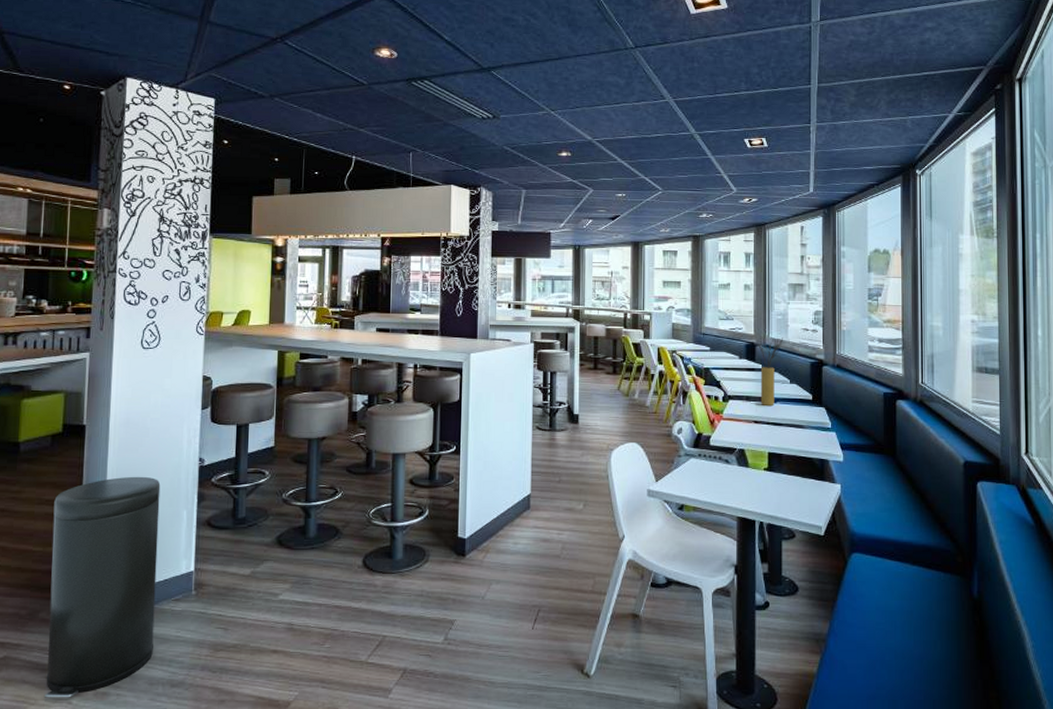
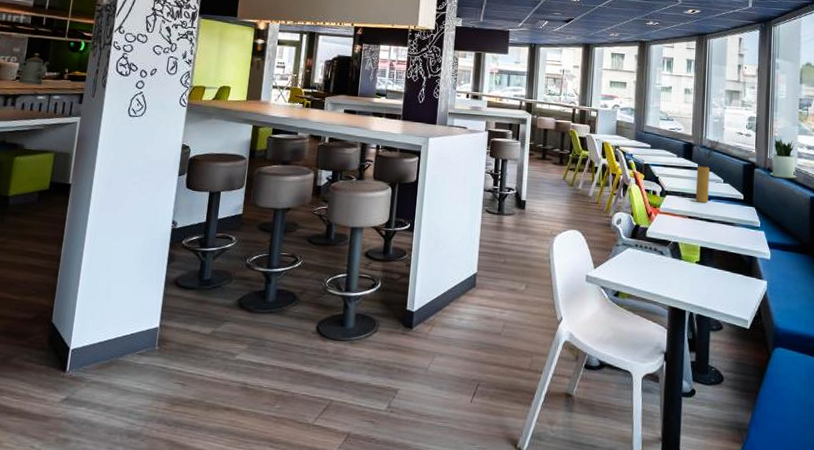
coffee pot: none [16,286,50,320] -> present [17,53,50,85]
pedal bin: present [44,476,161,699] -> none [8,234,135,443]
planter: none [839,333,869,376] -> present [769,139,798,180]

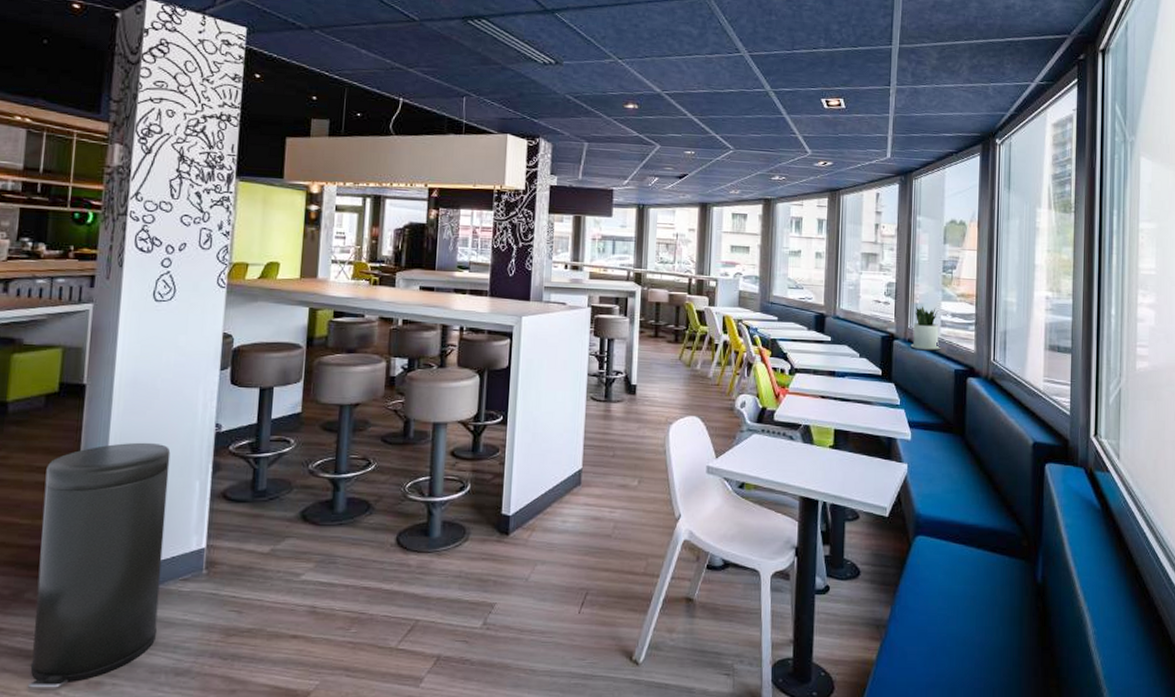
pedal bin: none [8,234,135,443] -> present [27,442,171,690]
coffee pot: present [17,53,50,85] -> none [9,227,49,266]
vase: present [695,136,720,204] -> none [828,306,855,381]

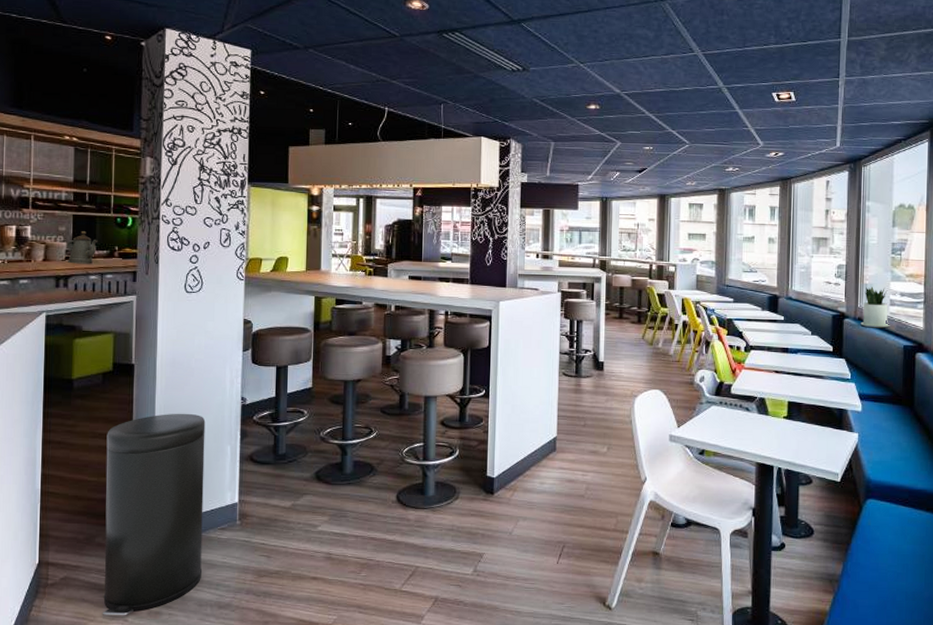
coffee pot: none [9,227,49,266] -> present [67,231,98,264]

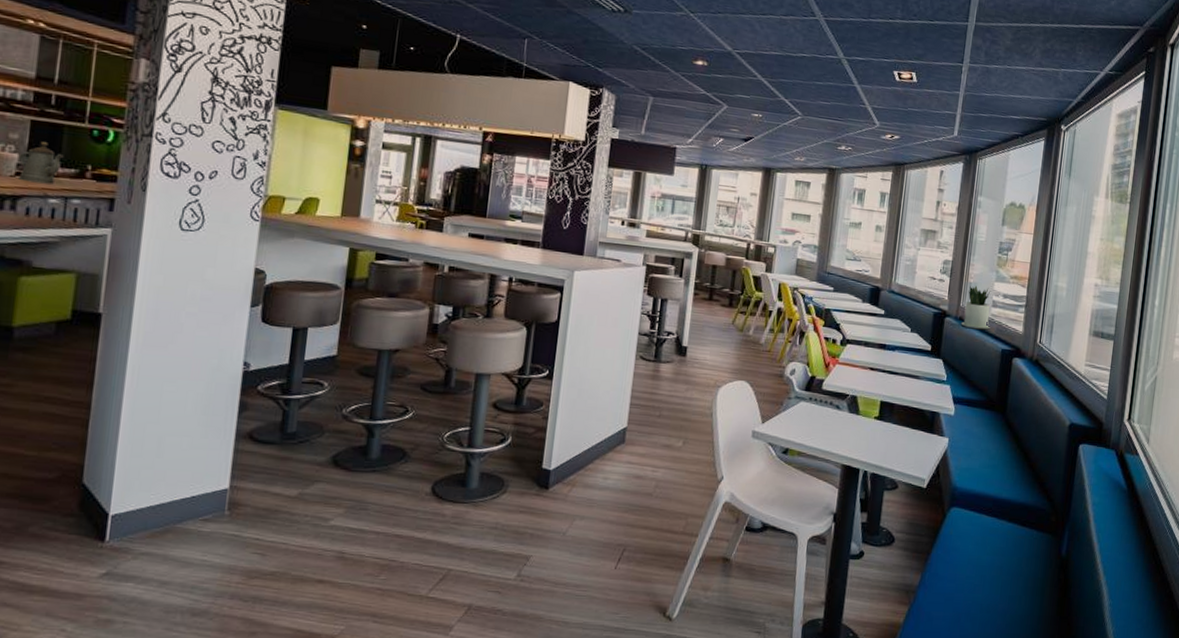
pedal bin: present [102,413,206,617] -> none [29,376,194,626]

